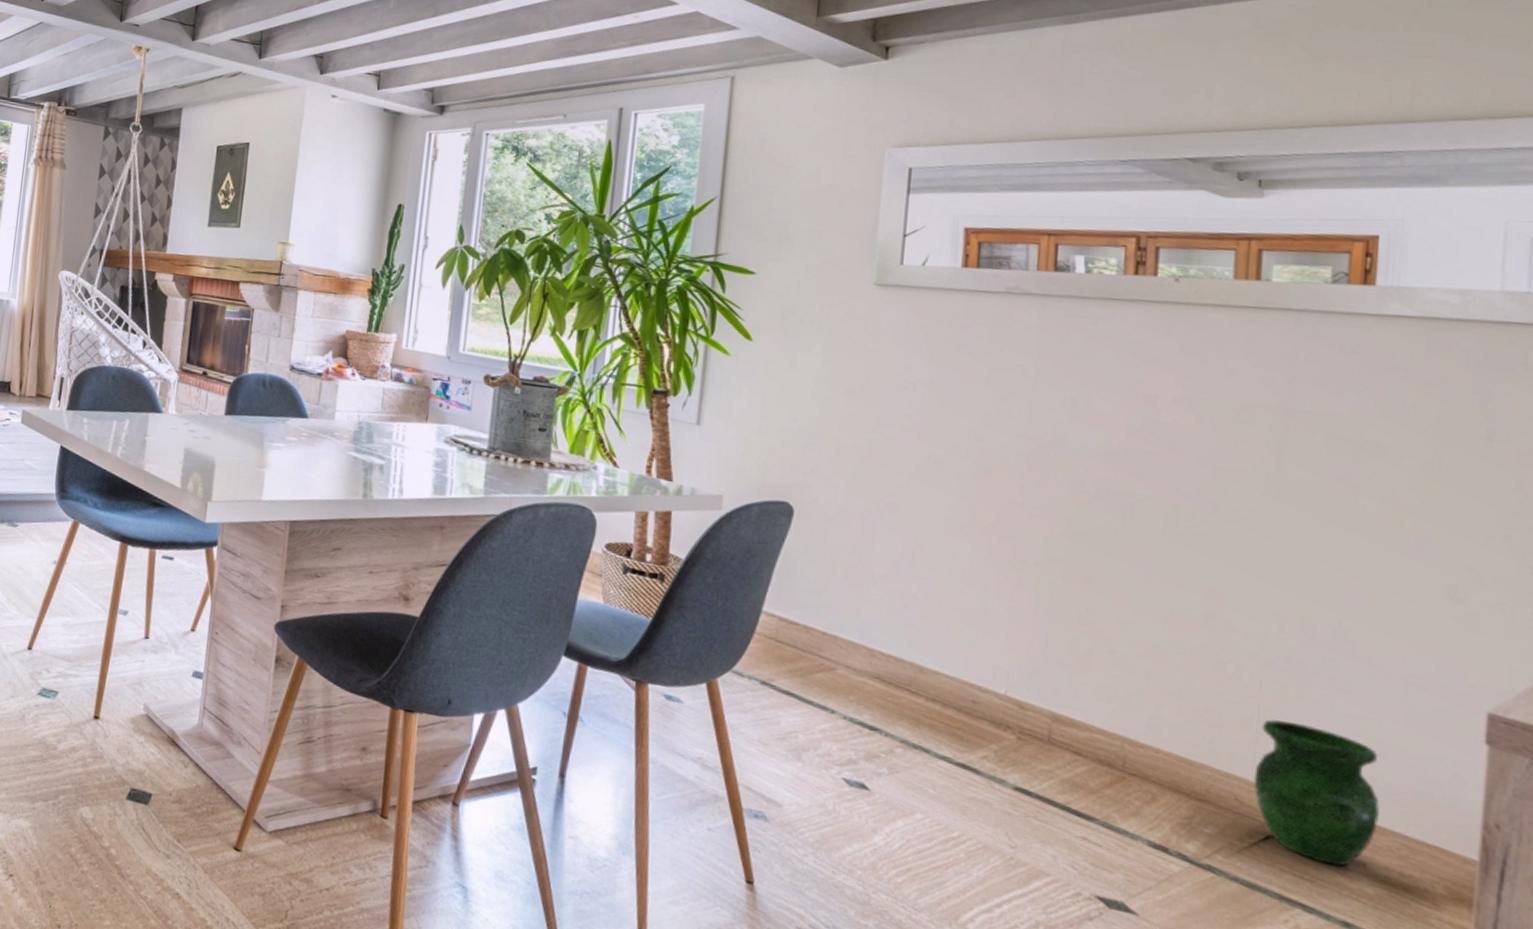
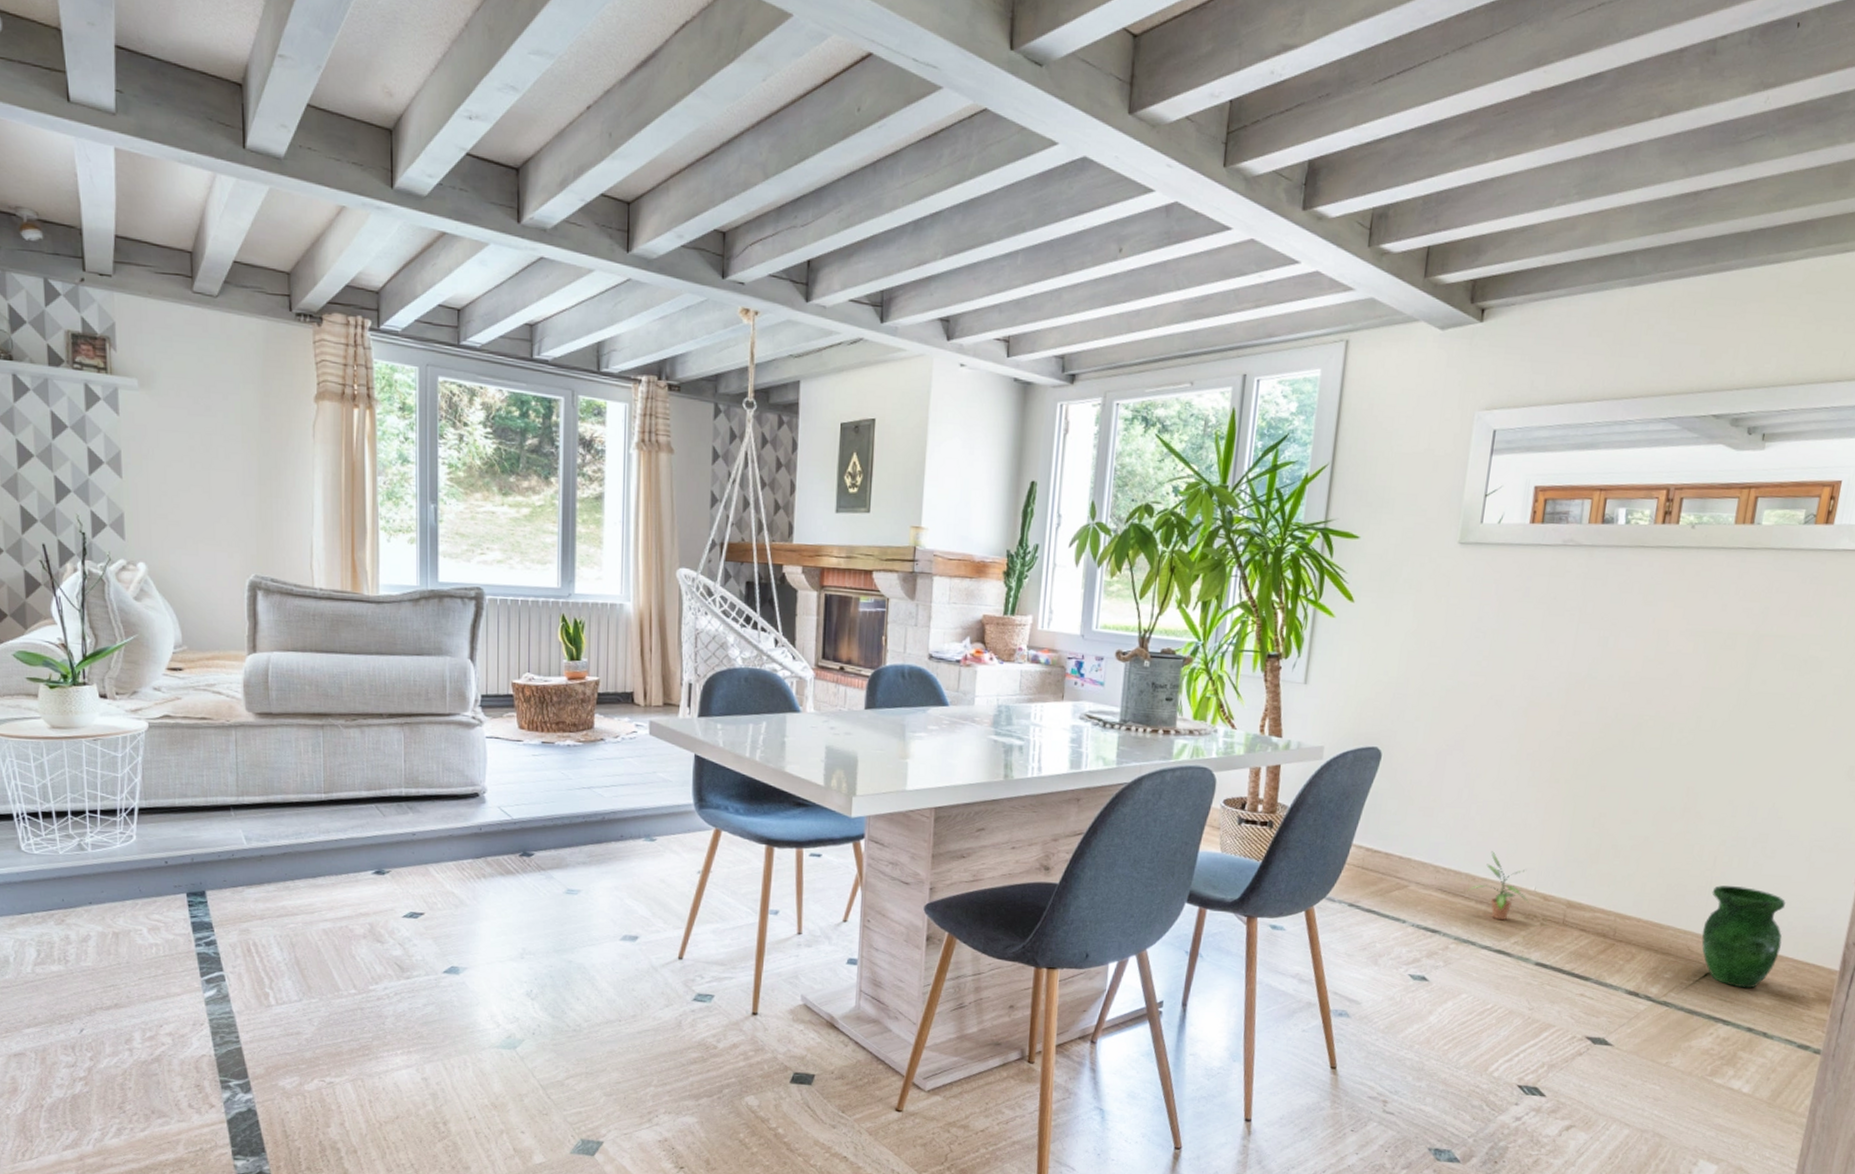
potted plant: none [915,639,998,728] -> present [1468,851,1529,921]

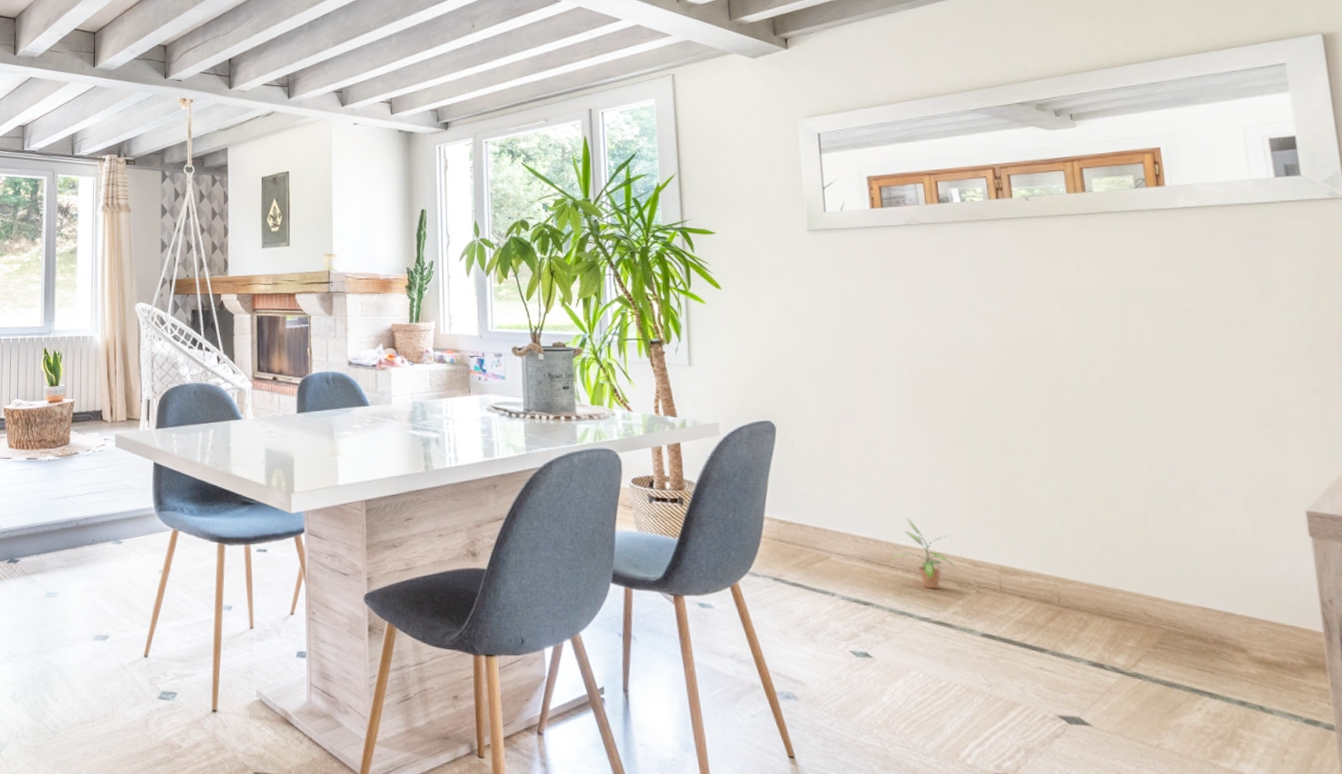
vase: present [1701,885,1786,989] -> none [1152,543,1249,656]

